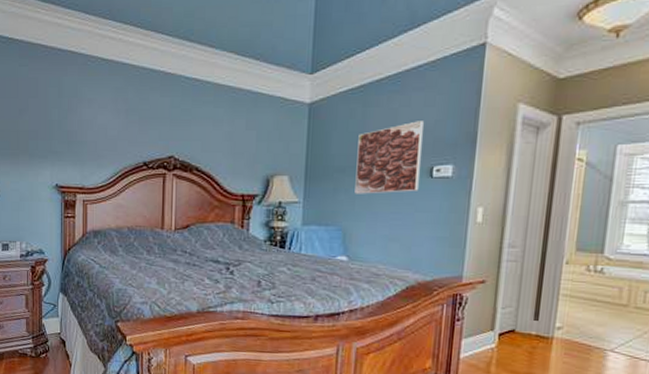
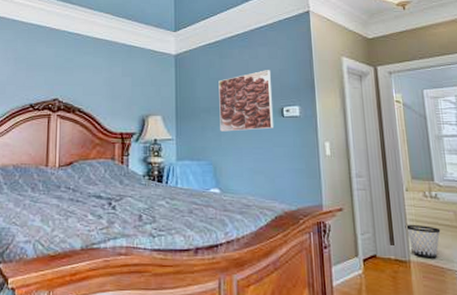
wastebasket: none [555,299,598,337] -> present [405,224,441,259]

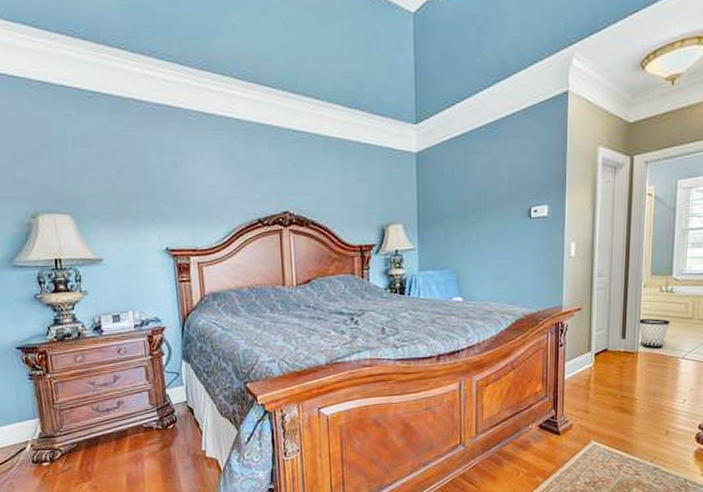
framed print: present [218,70,273,132] -> none [464,166,520,238]

